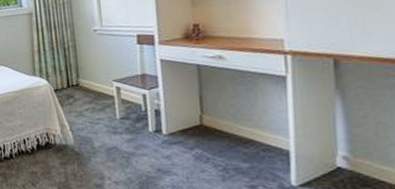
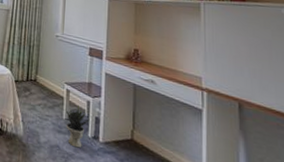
potted plant: none [118,102,148,145] -> present [65,106,90,148]

